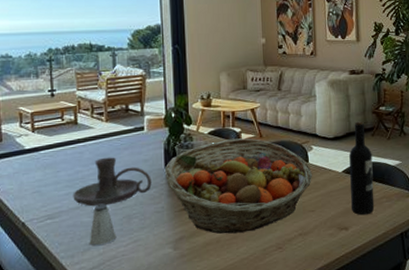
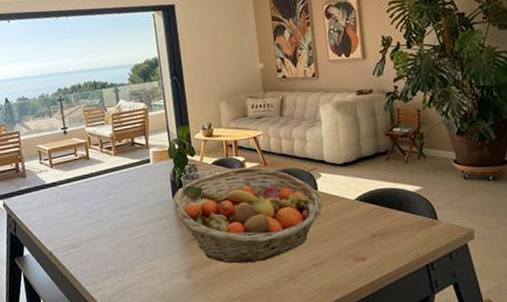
candle holder: present [73,157,152,207] -> none [90,189,162,237]
saltshaker: present [89,204,117,245] -> none [108,234,133,273]
wine bottle: present [349,121,375,216] -> none [362,145,394,246]

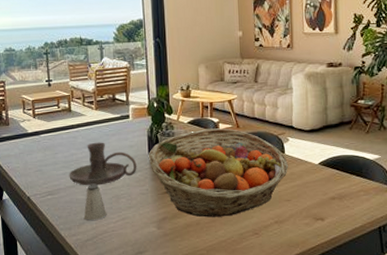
candle holder: none [90,189,162,237] -> present [69,142,137,186]
saltshaker: none [108,234,133,273] -> present [83,184,107,220]

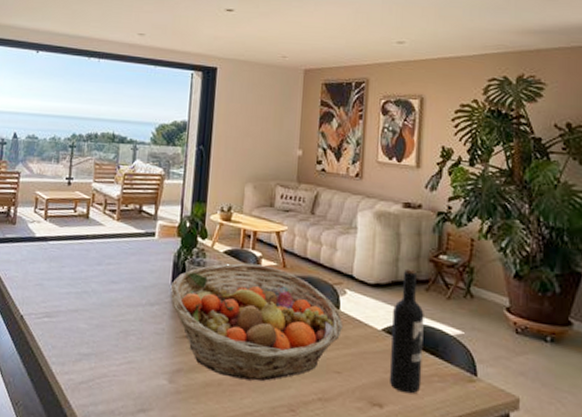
candle holder: present [69,142,137,186] -> none [73,259,156,315]
saltshaker: present [83,184,107,220] -> none [82,312,111,358]
wine bottle: none [326,114,352,208] -> present [389,268,424,394]

